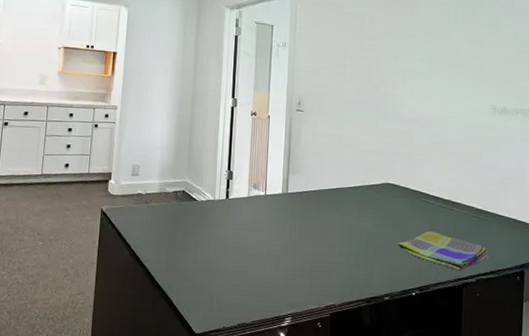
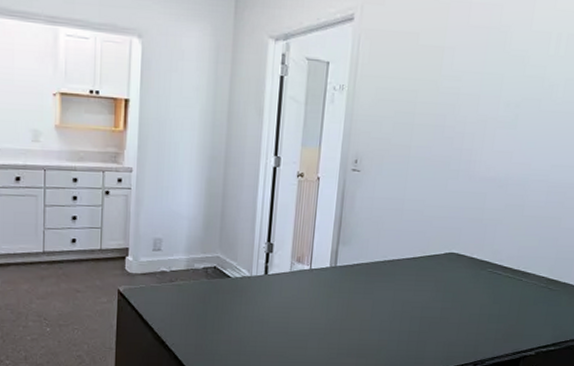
dish towel: present [397,231,489,272] -> none [455,304,553,345]

